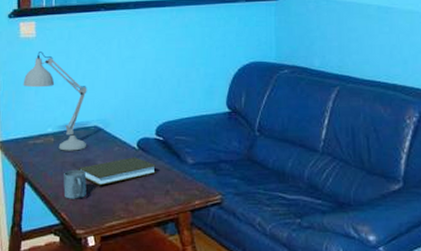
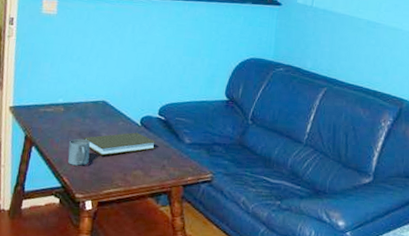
desk lamp: present [23,52,87,151] -> none [40,28,100,122]

